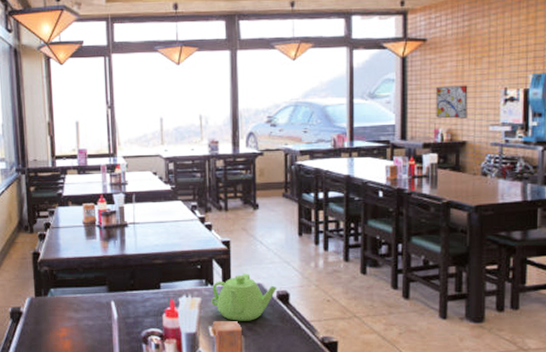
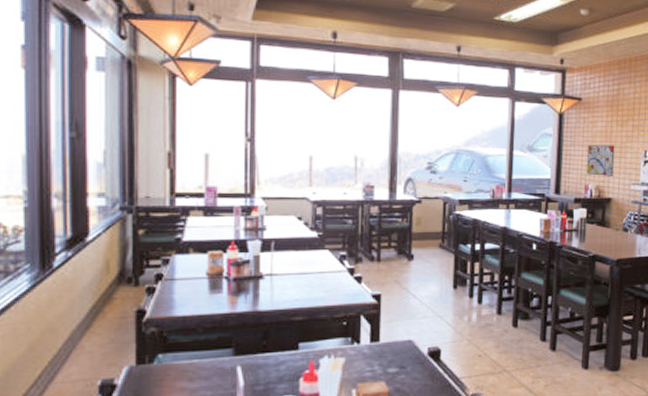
teapot: present [211,273,276,321] -> none [357,329,428,382]

